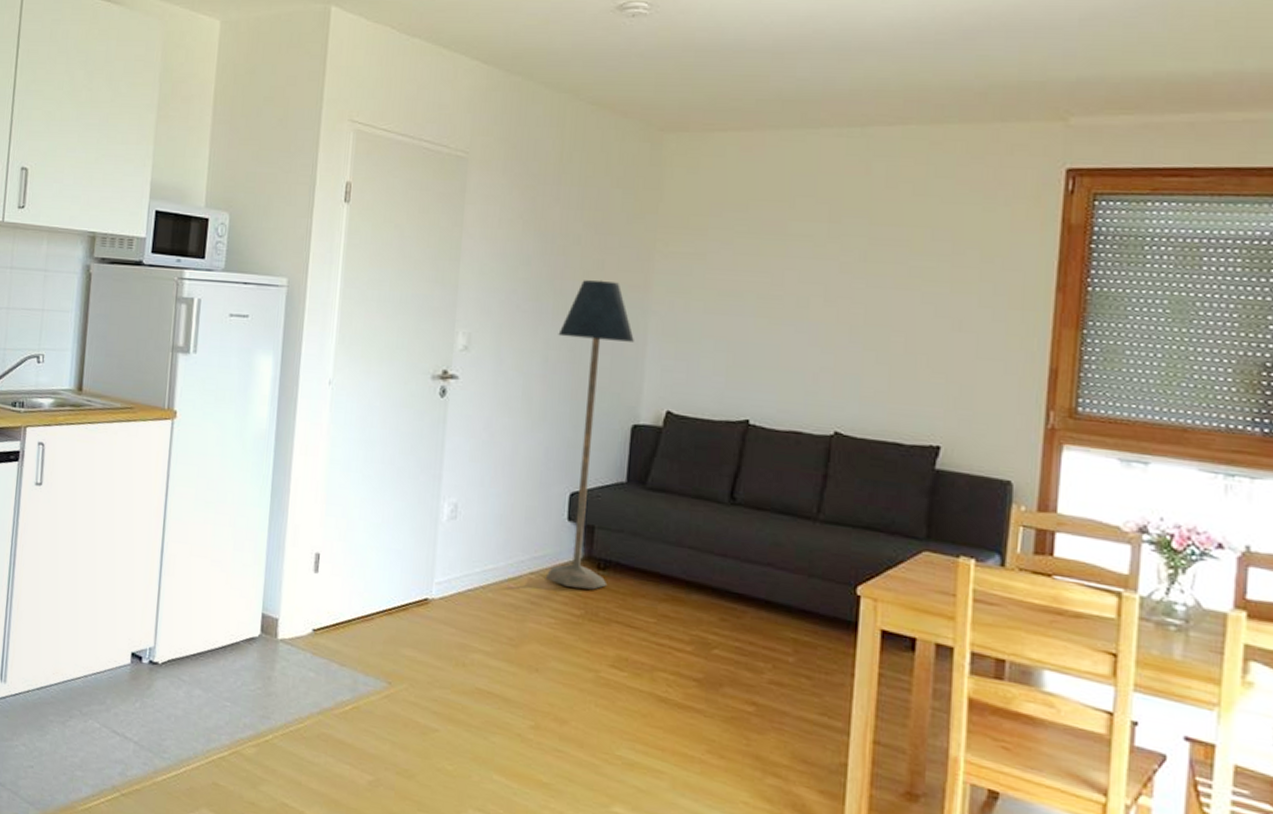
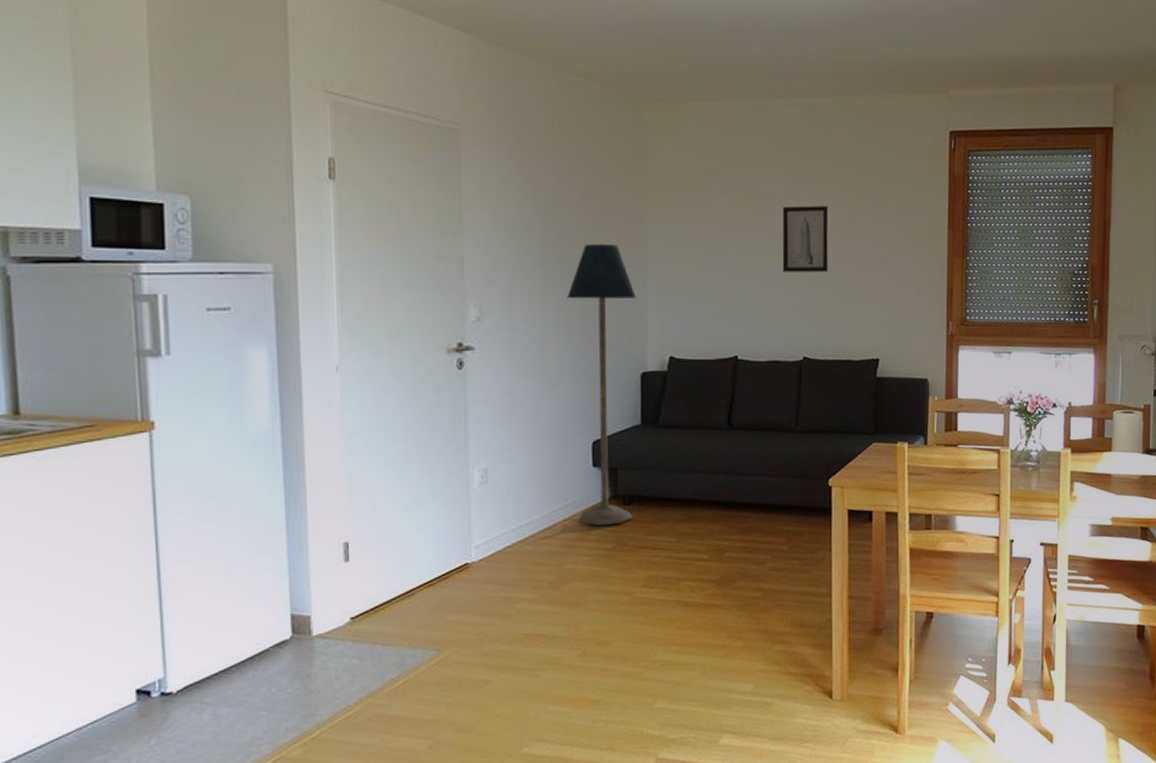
wall art: none [815,251,883,333] -> present [782,206,829,272]

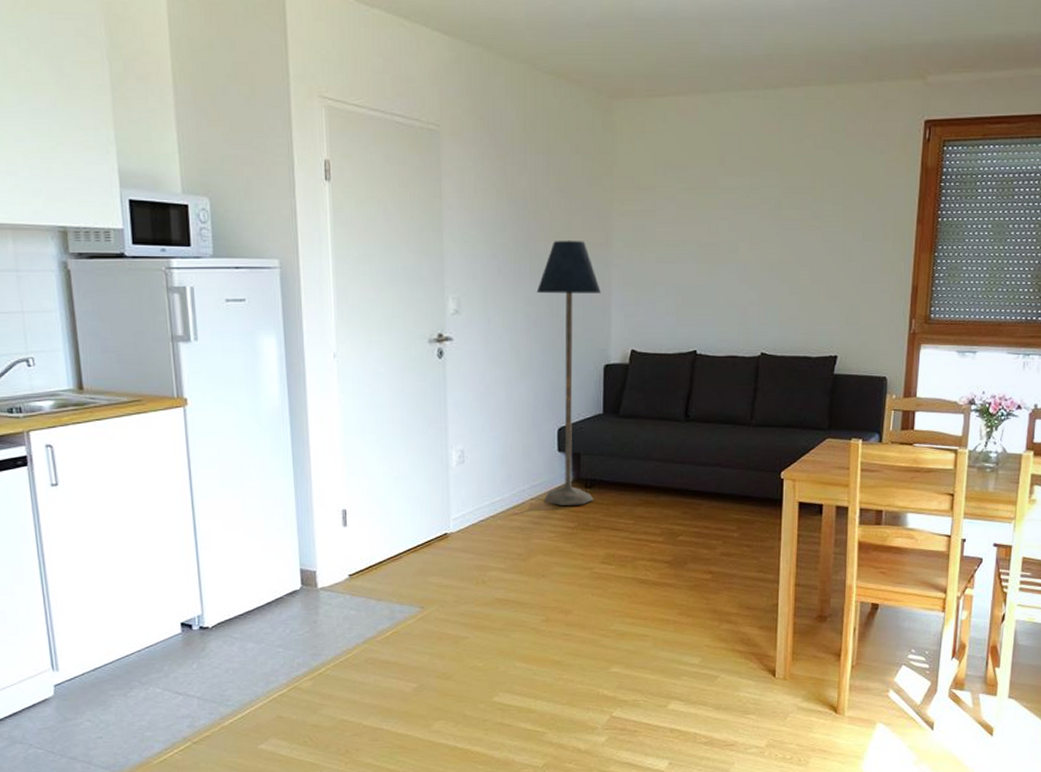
wall art: present [782,206,829,272] -> none [744,201,793,268]

